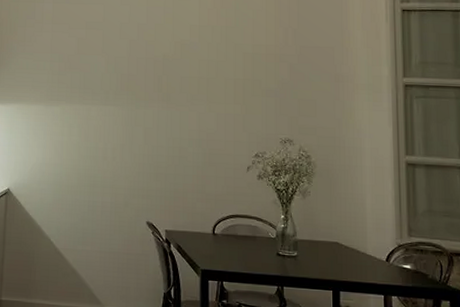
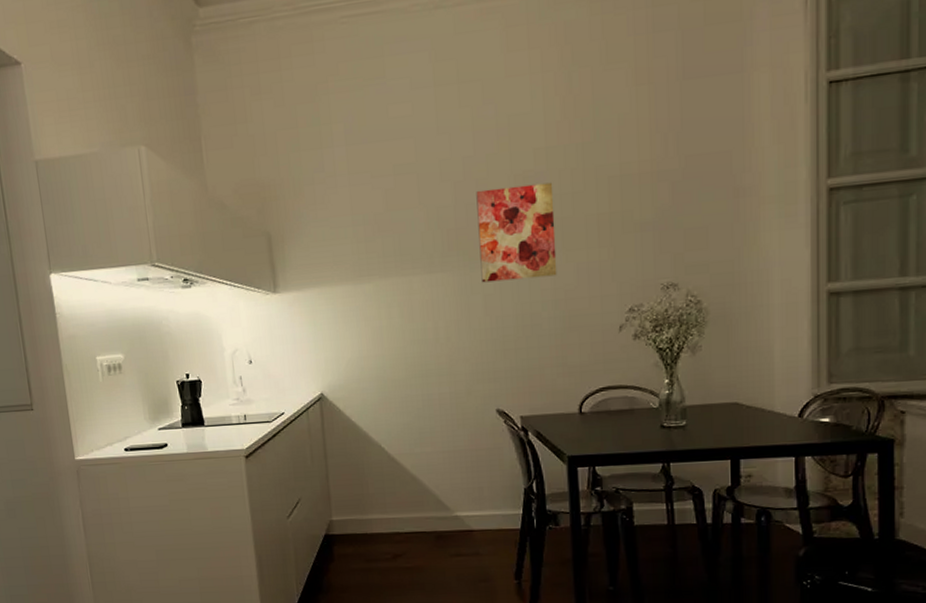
wall art: none [144,49,203,121] -> present [476,182,557,283]

